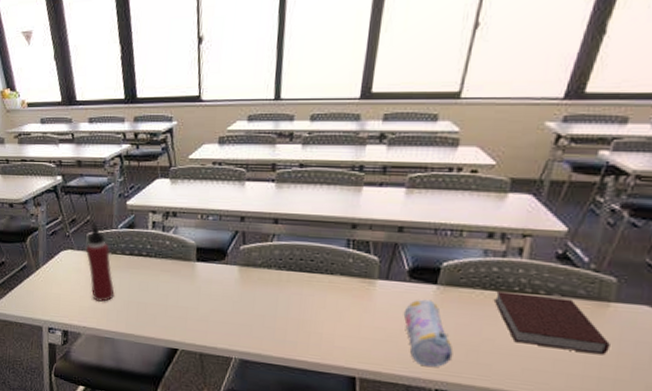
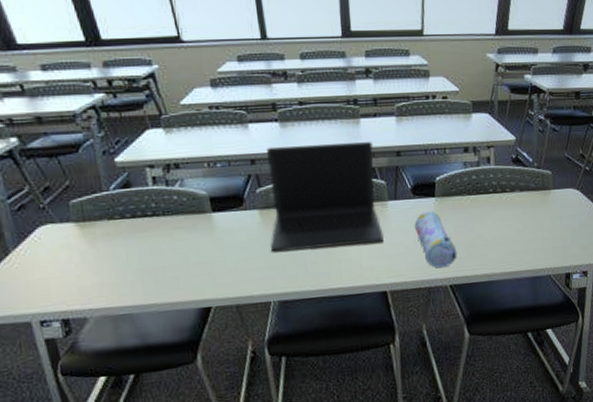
water bottle: present [86,221,115,303] -> none [70,186,122,278]
laptop: none [242,206,372,323] -> present [267,142,384,252]
notebook: present [493,291,610,355] -> none [477,192,556,234]

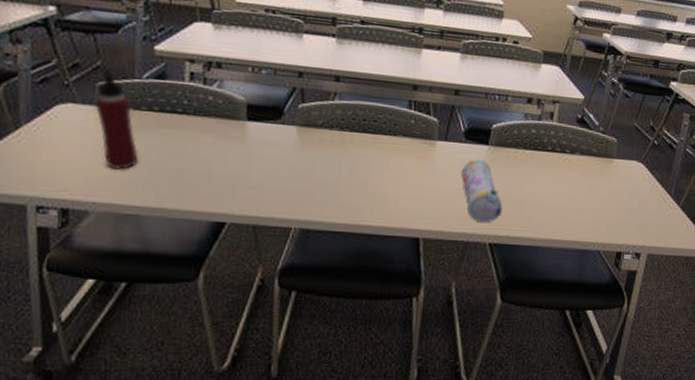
water bottle: none [70,186,122,278] -> present [96,68,139,171]
laptop: present [267,142,384,252] -> none [302,62,431,184]

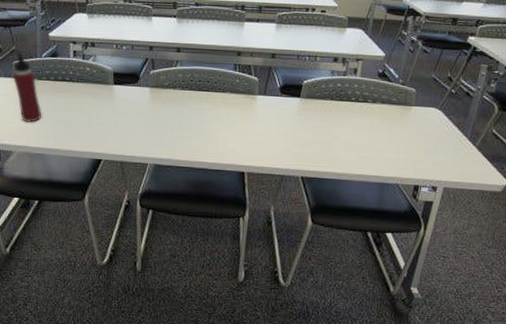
pencil case: present [460,159,503,223] -> none [277,109,313,161]

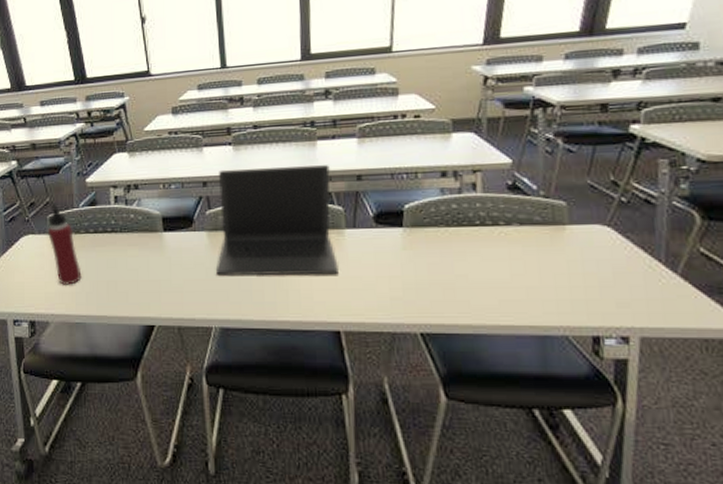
laptop: none [154,38,252,130] -> present [215,165,339,276]

